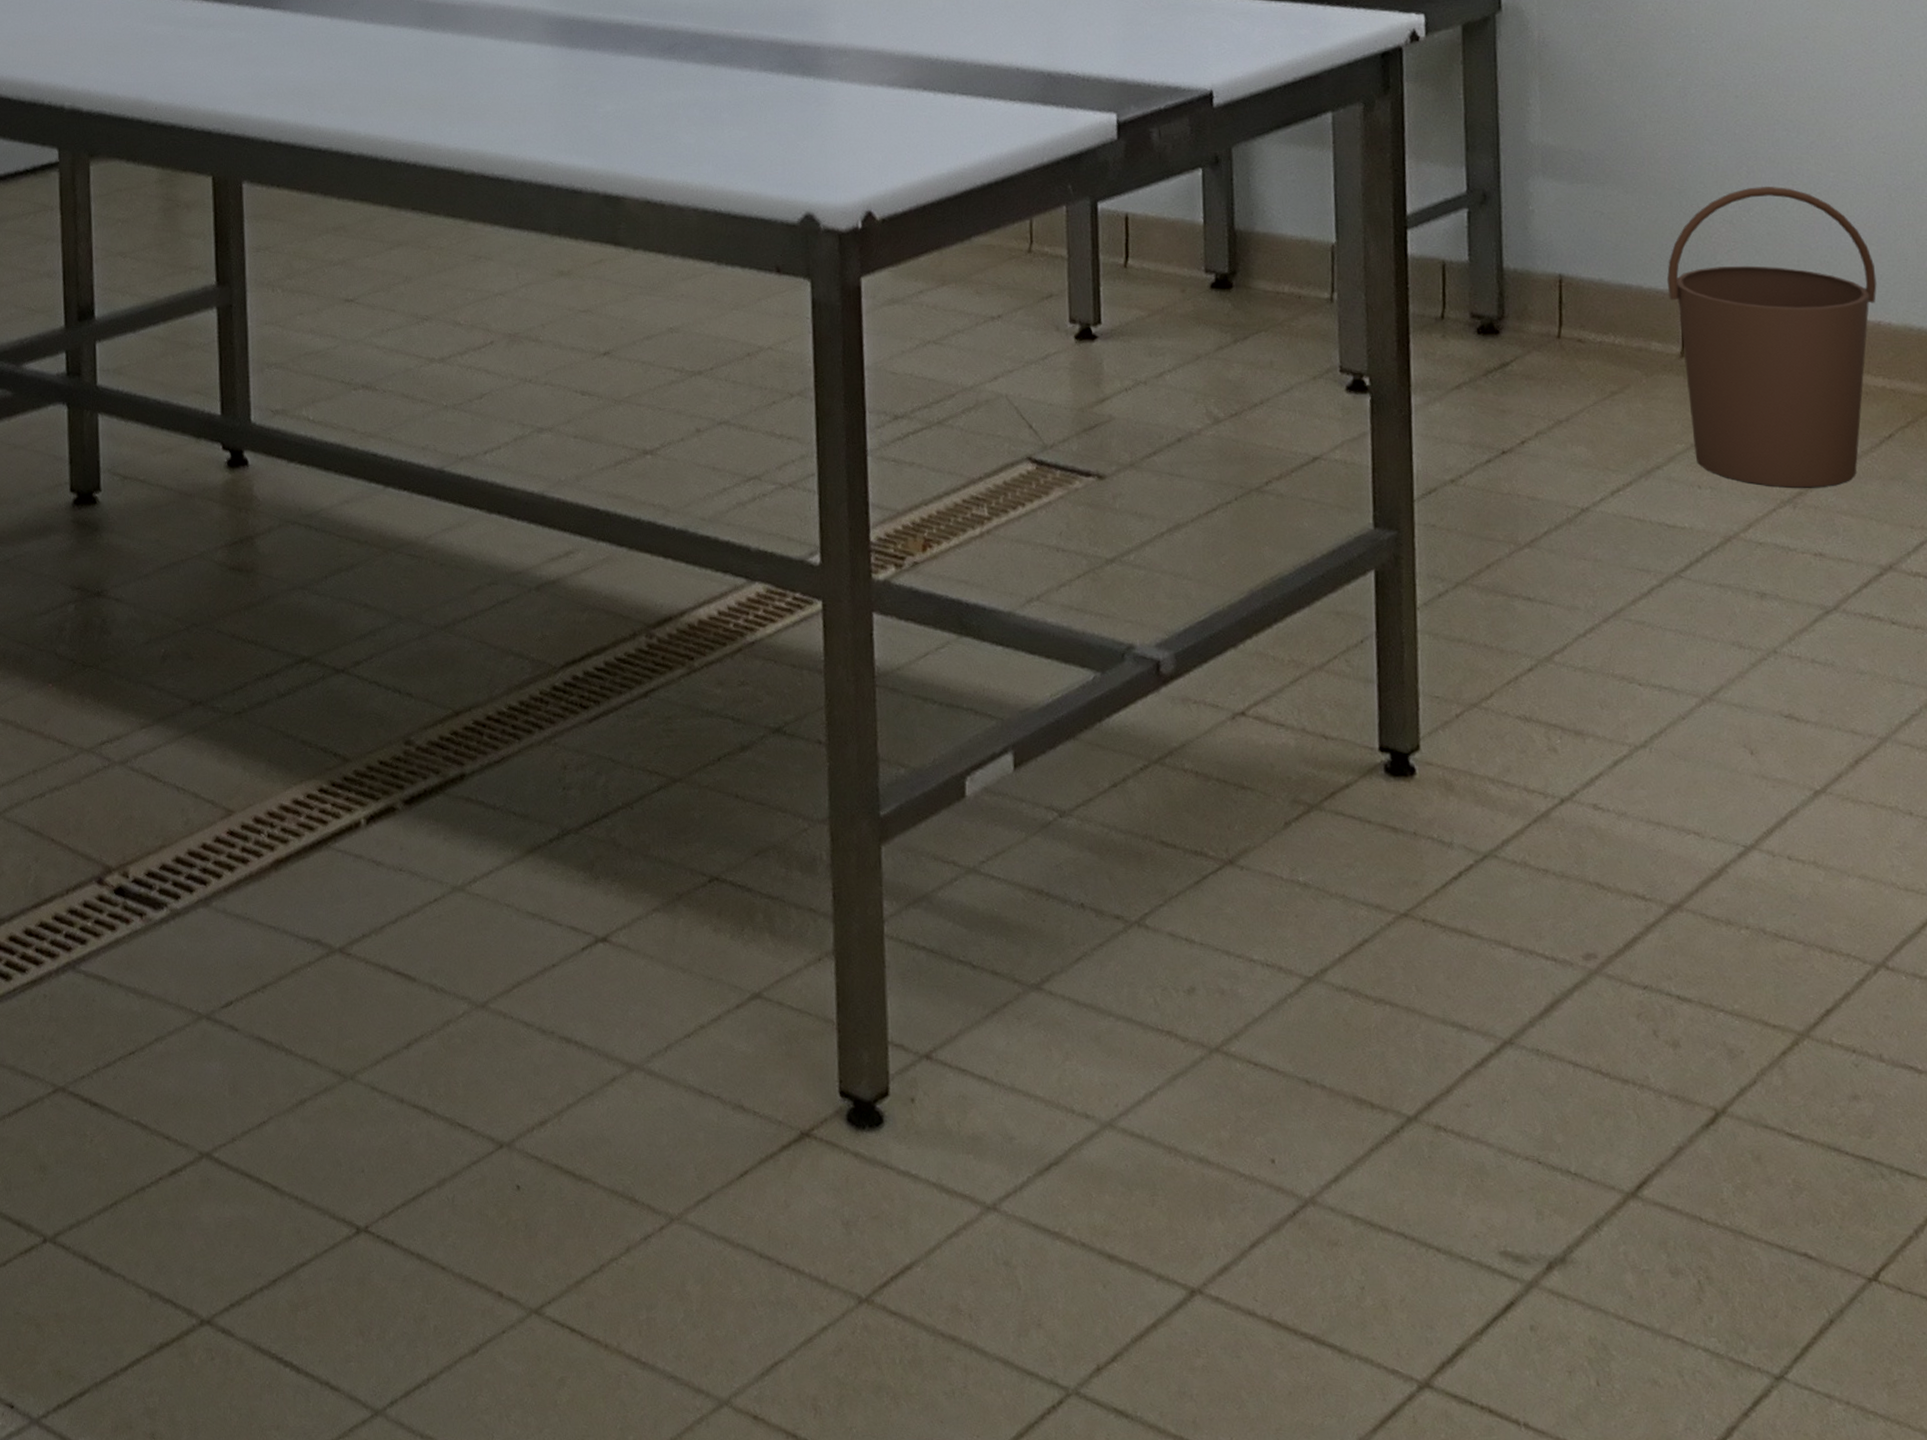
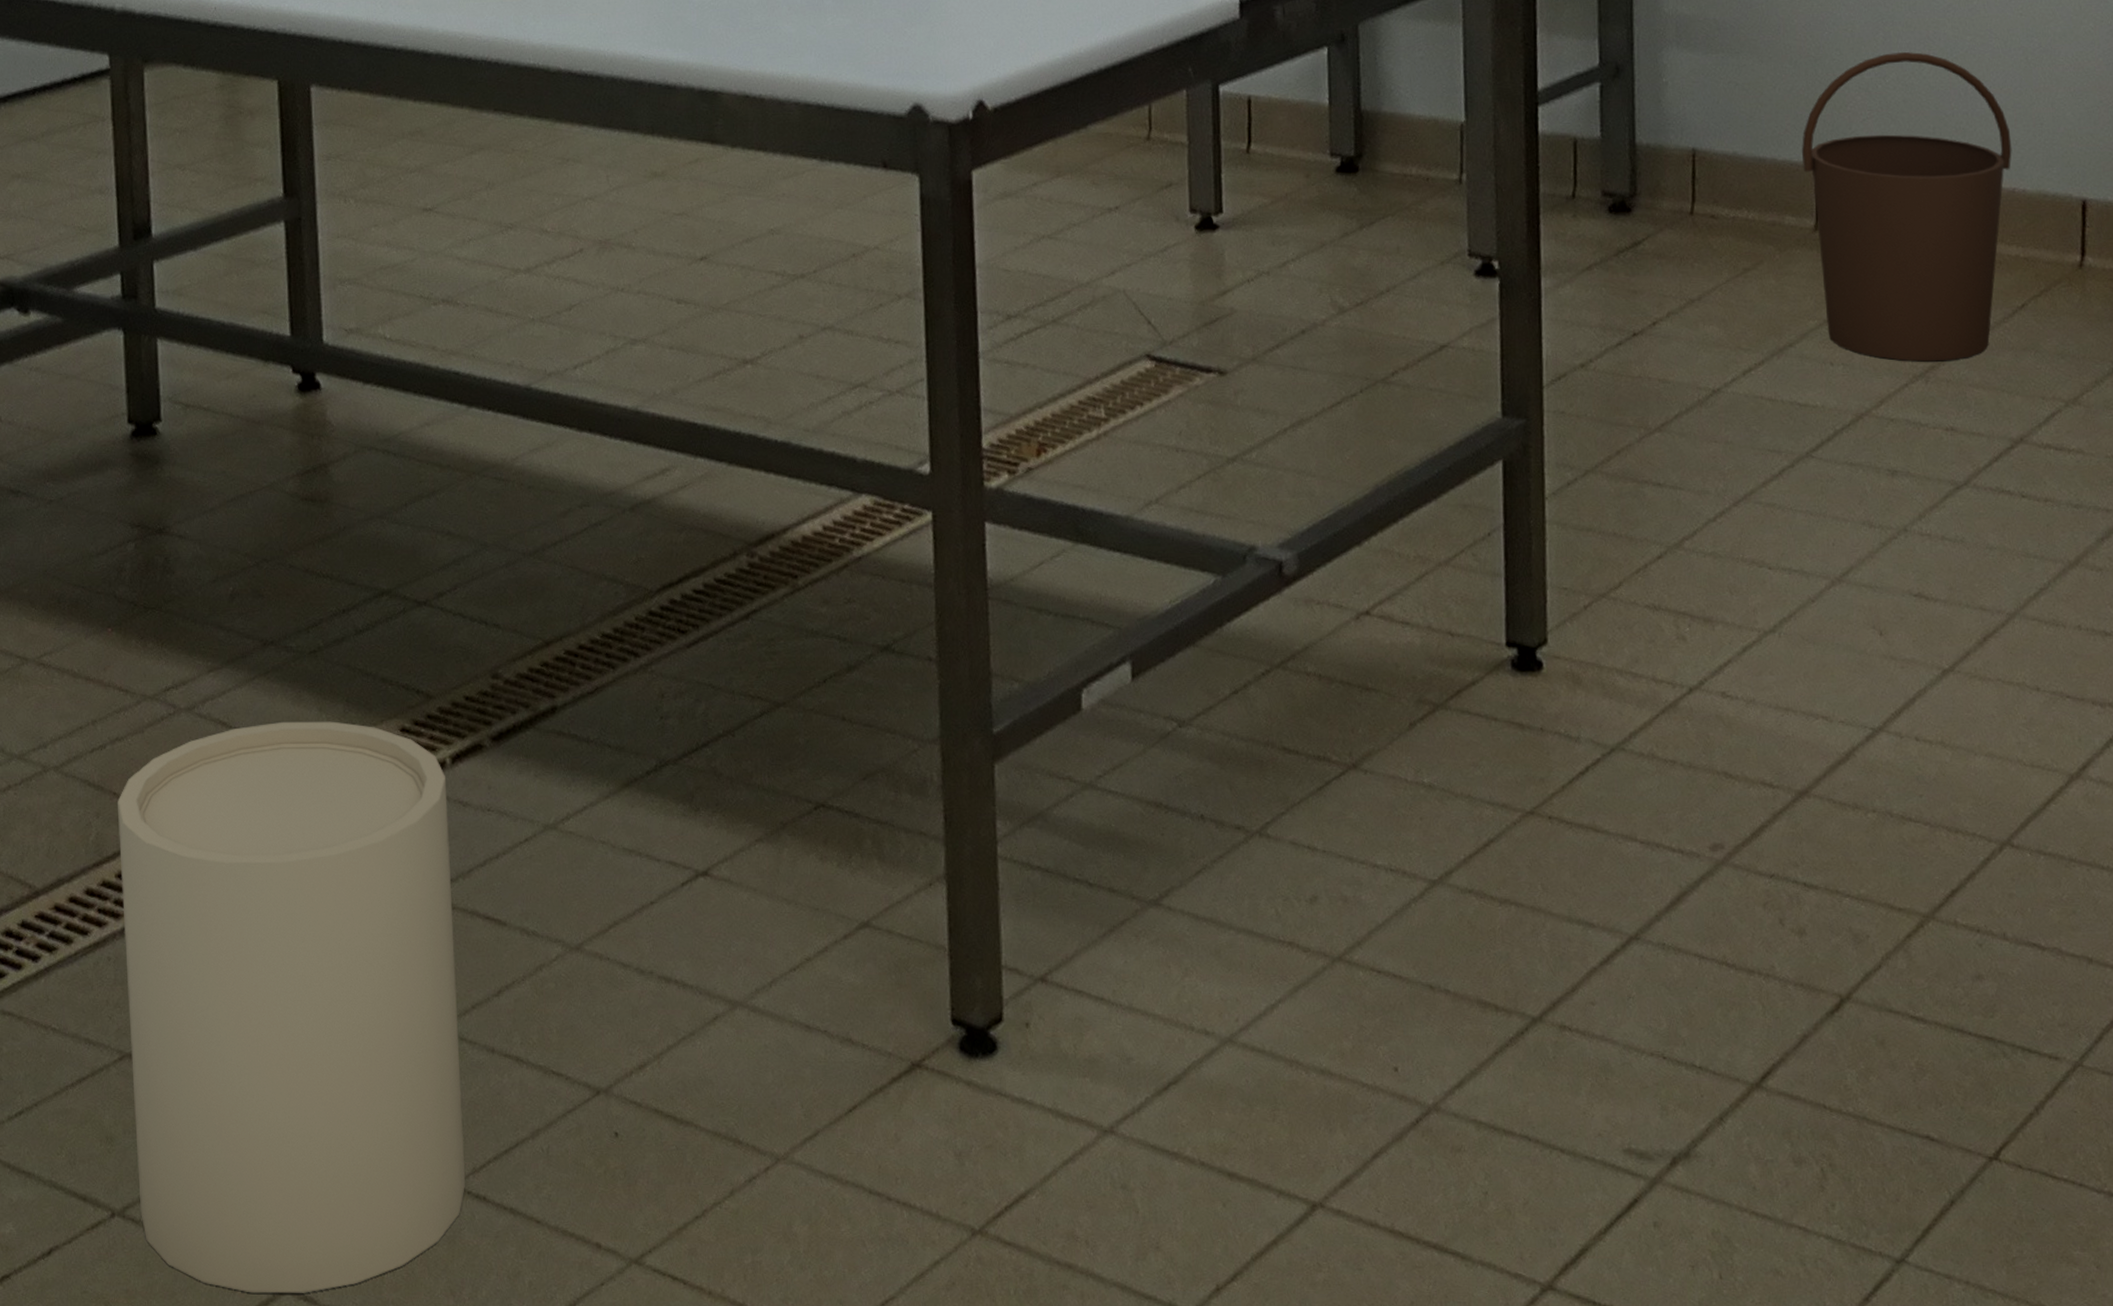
trash can: none [55,778,375,1326] -> present [118,721,465,1294]

